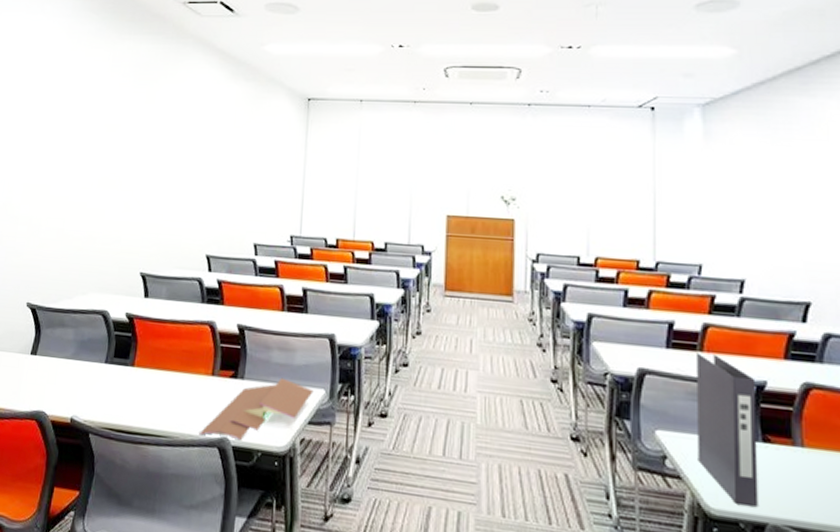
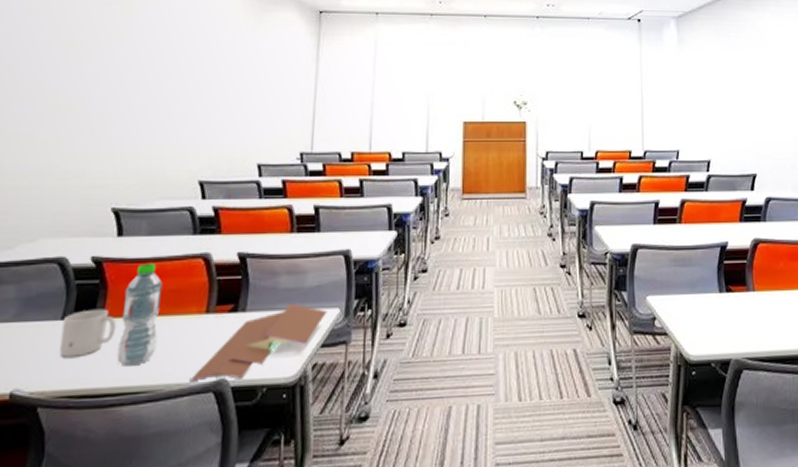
mug: none [103,357,144,397] -> present [59,308,117,357]
water bottle: none [144,323,179,412] -> present [116,263,163,367]
binder: present [697,353,758,507] -> none [677,225,724,347]

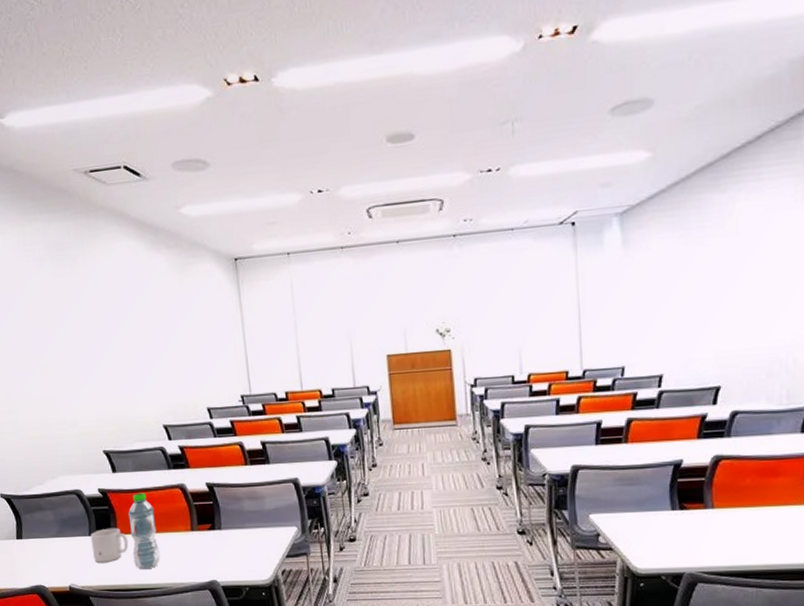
papers: present [189,303,327,382] -> none [190,522,287,582]

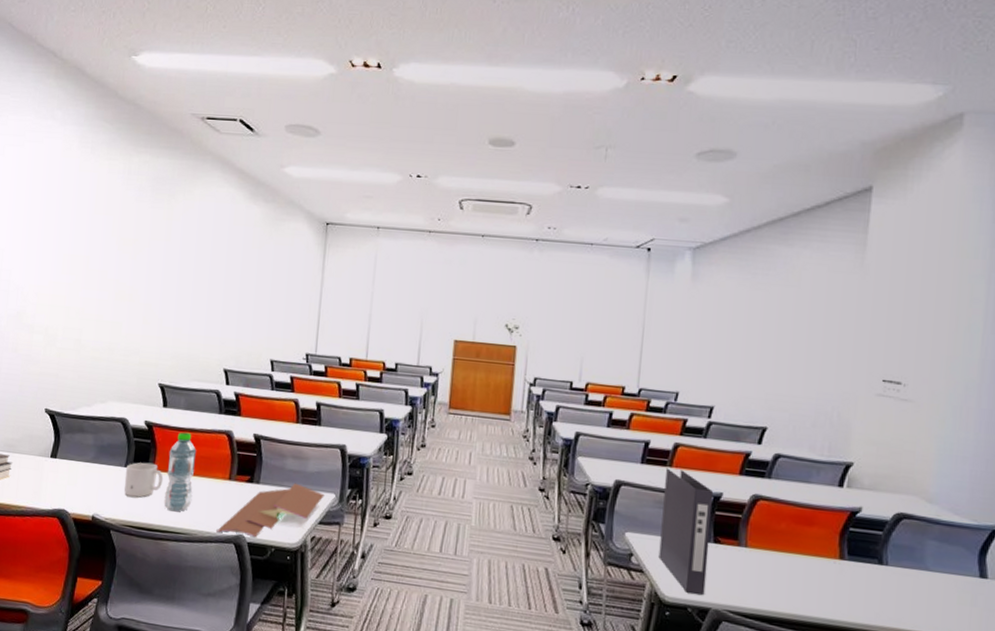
papers: none [190,522,287,582] -> present [216,483,325,538]
binder: none [622,444,677,562] -> present [658,468,714,595]

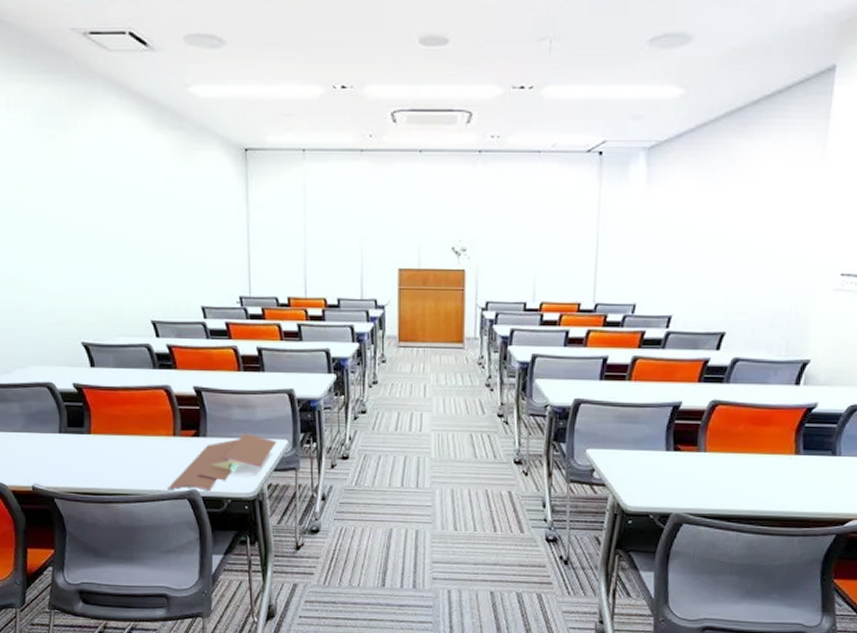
mug: present [124,462,164,498] -> none [60,426,103,463]
water bottle: present [164,432,197,512] -> none [104,391,137,474]
binder: present [658,468,714,595] -> none [620,382,673,501]

